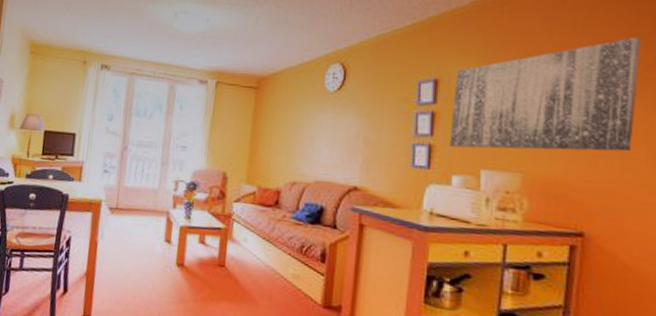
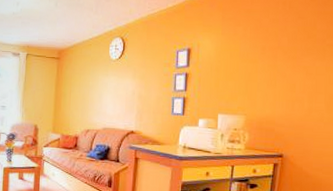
wall art: present [449,37,641,152] -> none [198,14,326,99]

